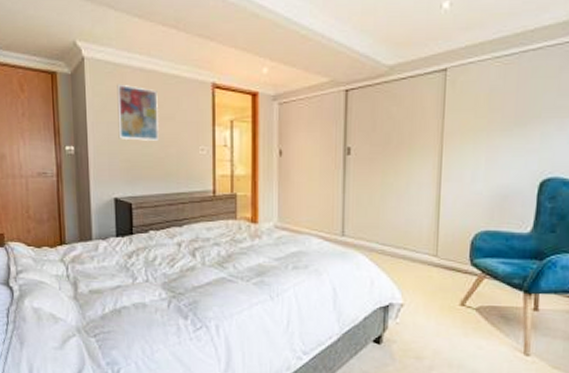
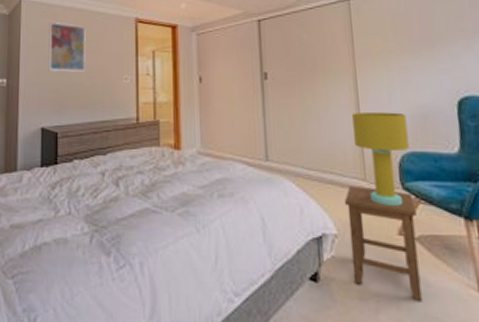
stool: none [413,261,481,361] -> present [344,186,422,302]
table lamp: none [431,191,486,280] -> present [352,112,410,206]

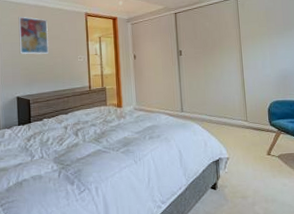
stool: present [344,186,422,302] -> none [233,125,281,196]
table lamp: present [352,112,410,206] -> none [239,75,275,137]

